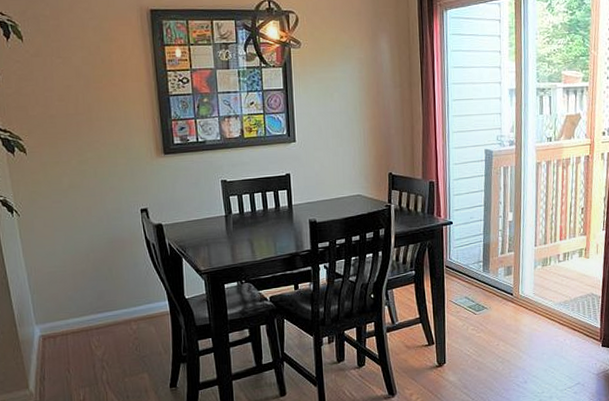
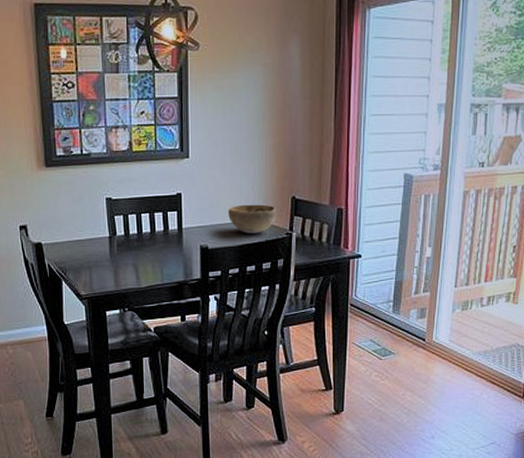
decorative bowl: none [333,180,376,207] -> present [228,204,277,234]

